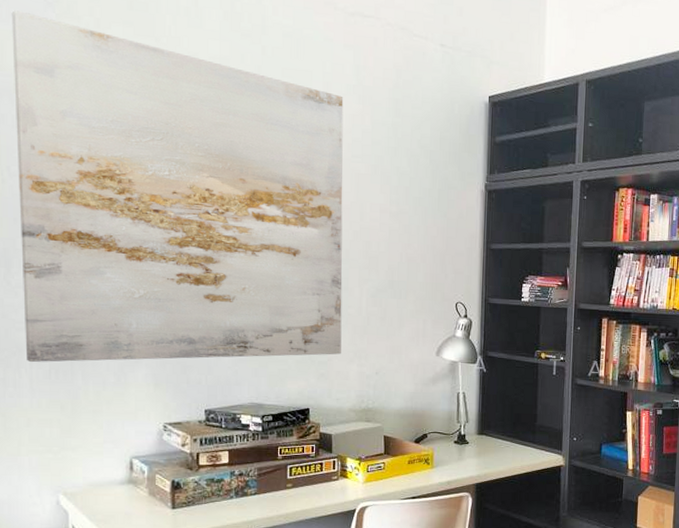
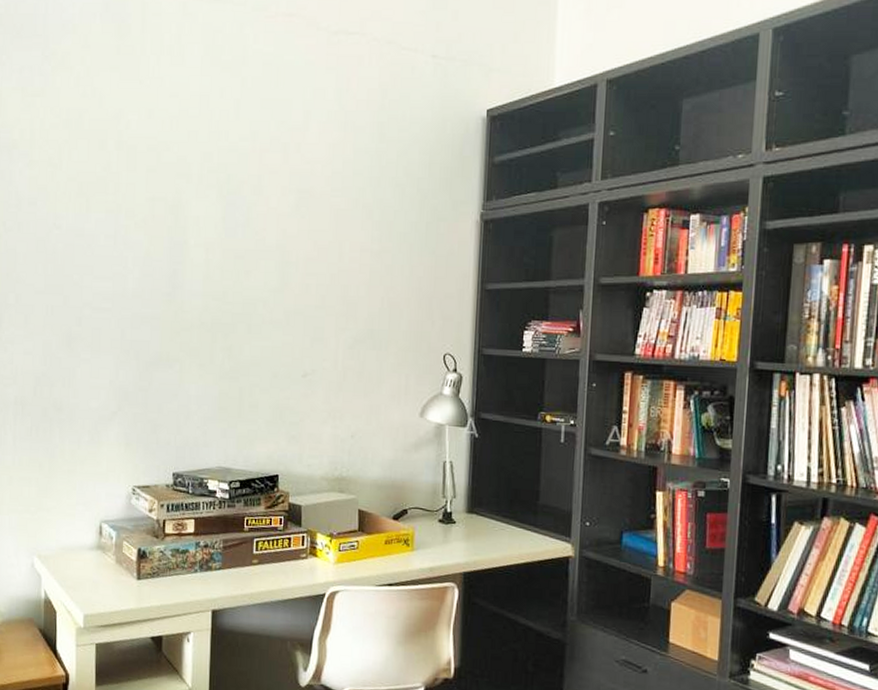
wall art: present [11,10,344,363] -> none [11,67,324,419]

